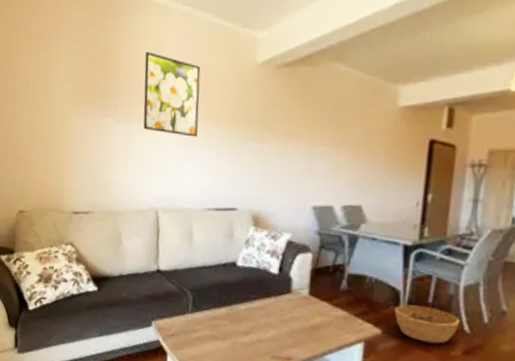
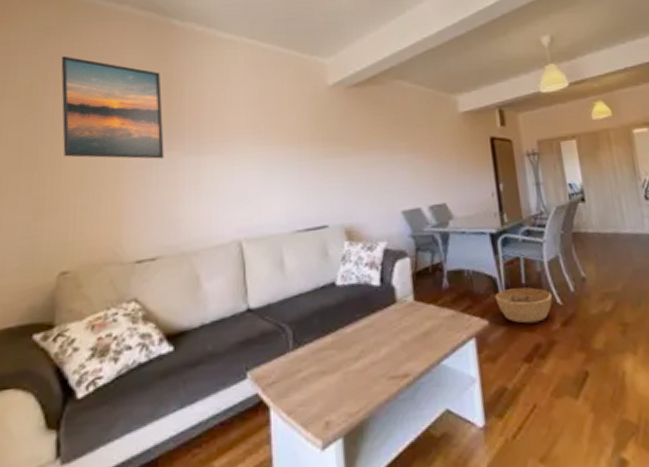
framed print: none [21,16,102,124] -> present [61,56,164,159]
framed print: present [143,51,201,137] -> none [212,82,276,161]

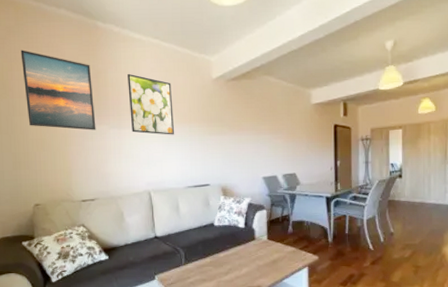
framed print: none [212,82,276,161] -> present [127,73,174,135]
basket: present [495,287,553,324] -> none [325,236,367,261]

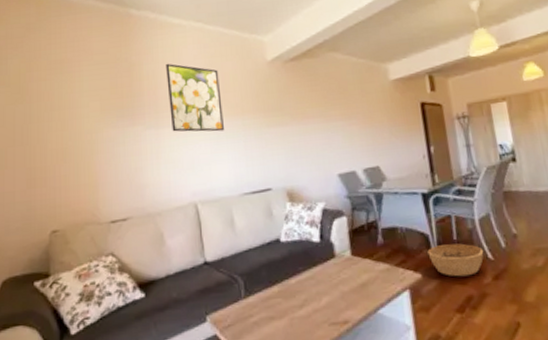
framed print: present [20,50,96,130] -> none [41,47,129,134]
basket: none [325,236,367,261] -> present [427,243,484,277]

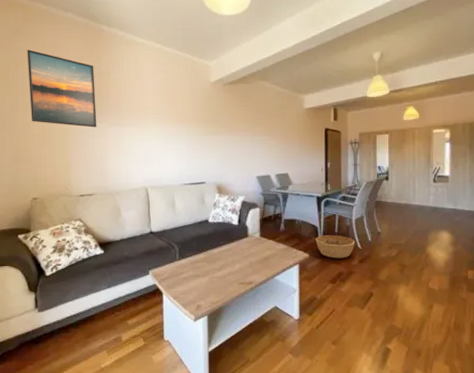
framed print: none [41,47,129,134] -> present [27,49,97,128]
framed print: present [166,63,224,132] -> none [129,74,172,134]

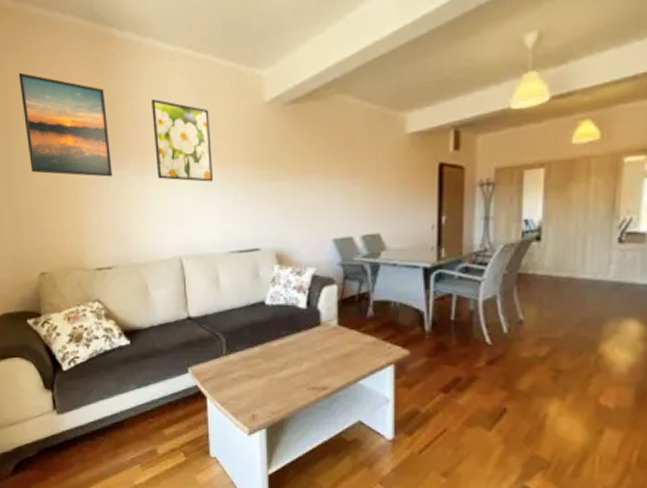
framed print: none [129,74,172,134] -> present [152,98,213,182]
basket: present [315,235,355,259] -> none [420,324,482,358]

